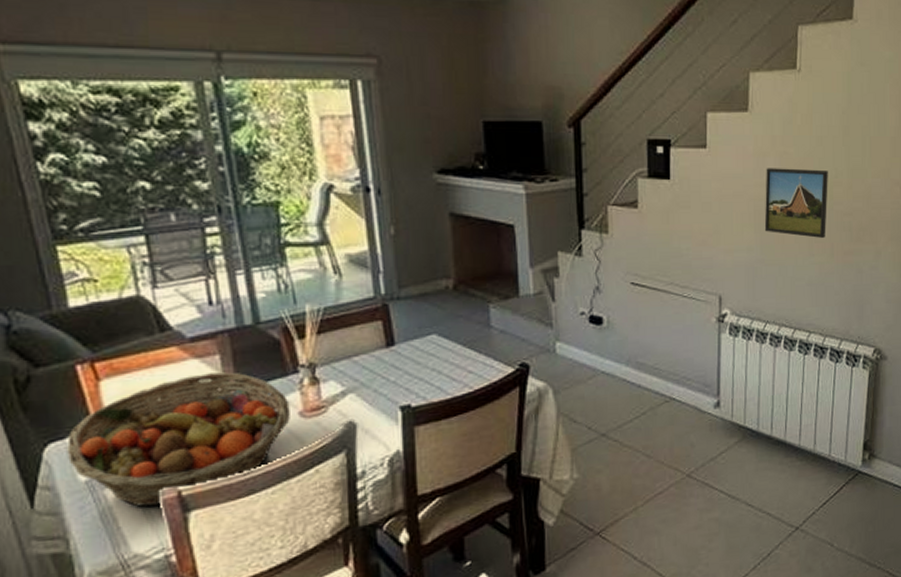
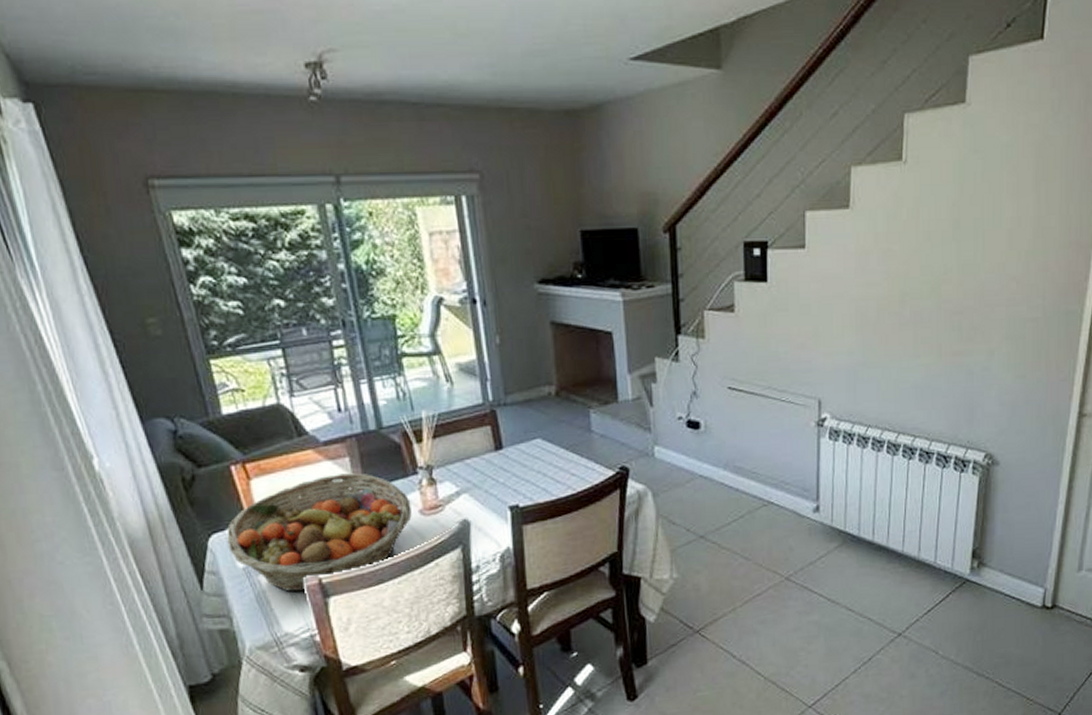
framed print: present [764,168,828,239] -> none [866,266,936,340]

